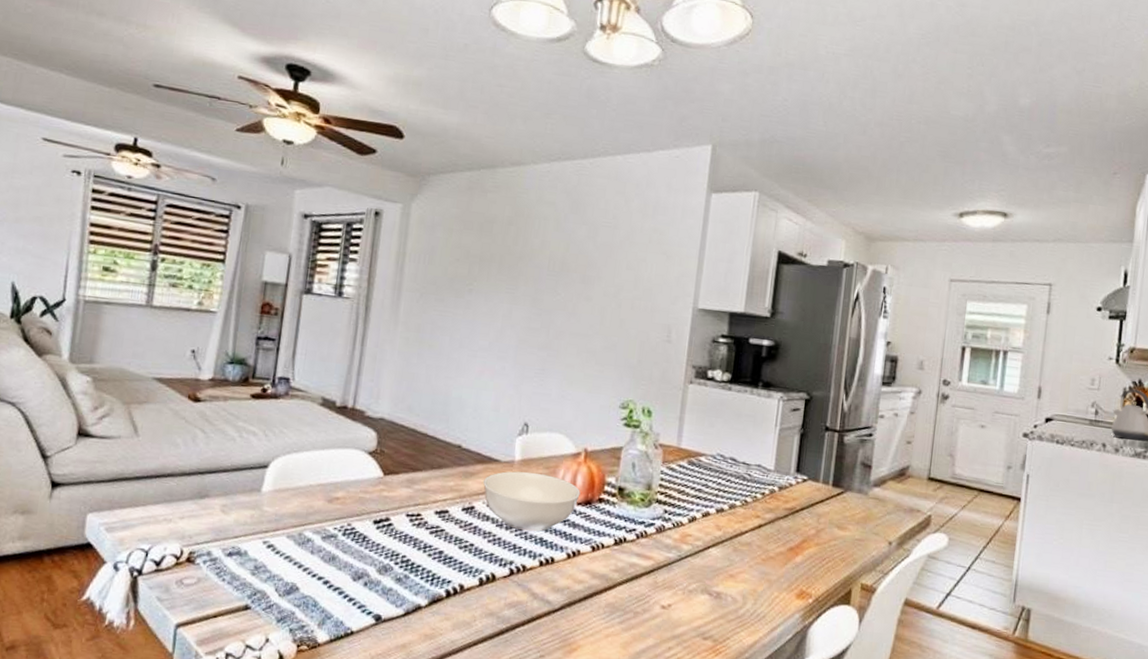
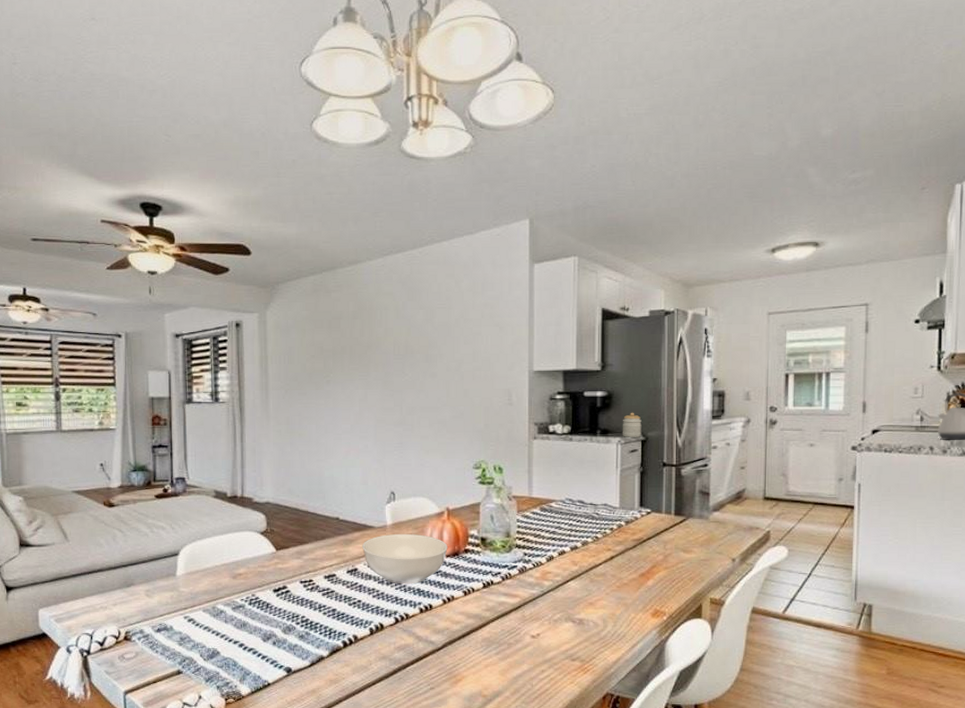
jar: none [785,367,808,396] -> present [622,412,642,437]

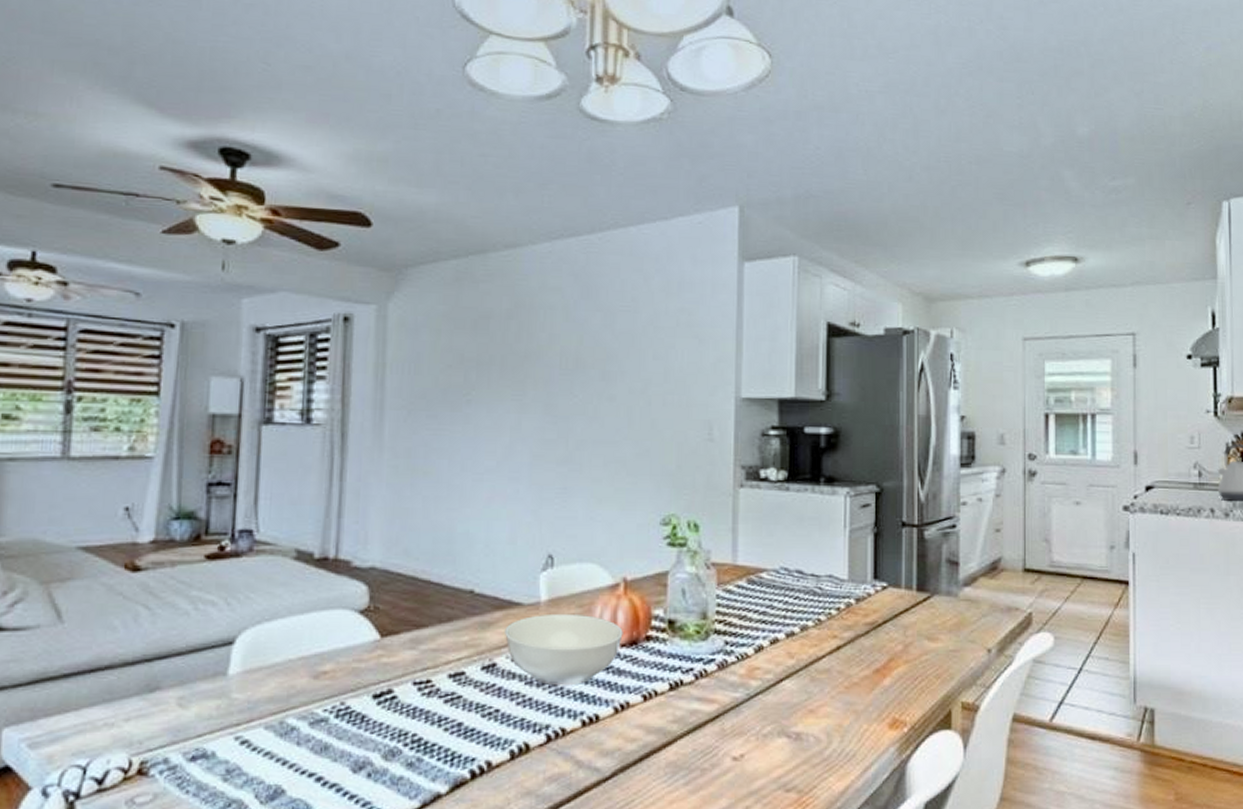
jar: present [622,412,642,437] -> none [851,455,876,488]

